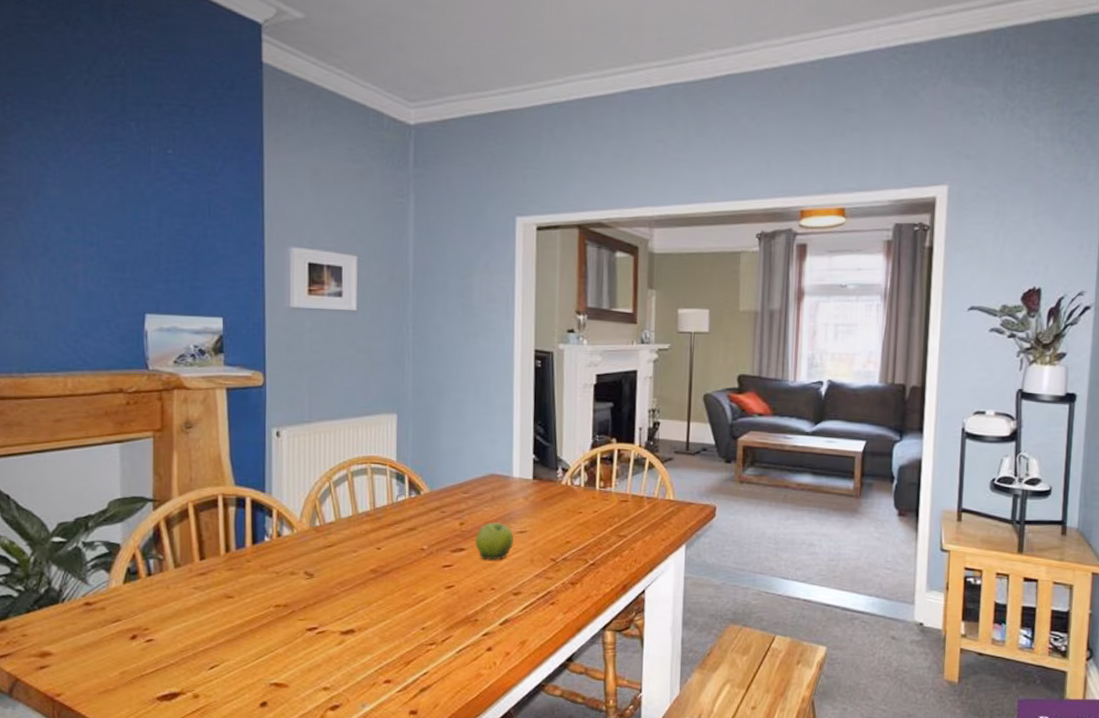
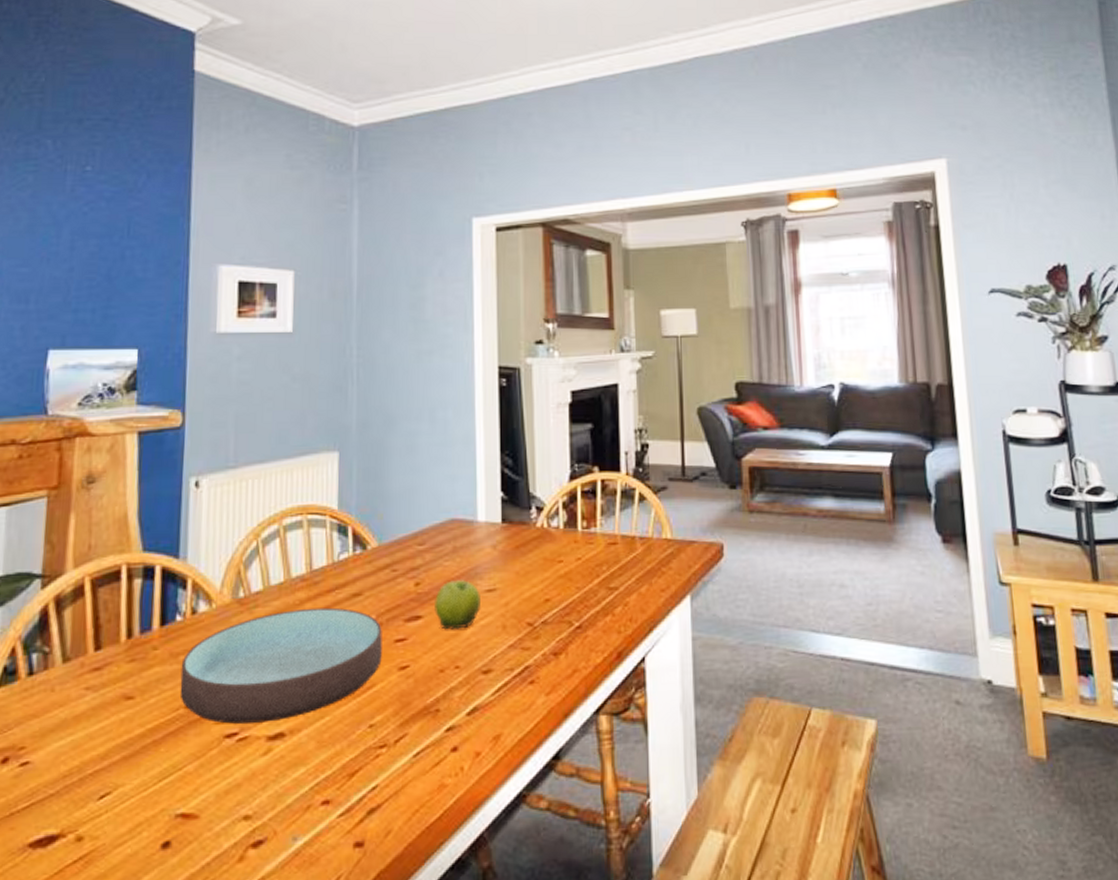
bowl: none [270,537,433,621] -> present [180,607,382,724]

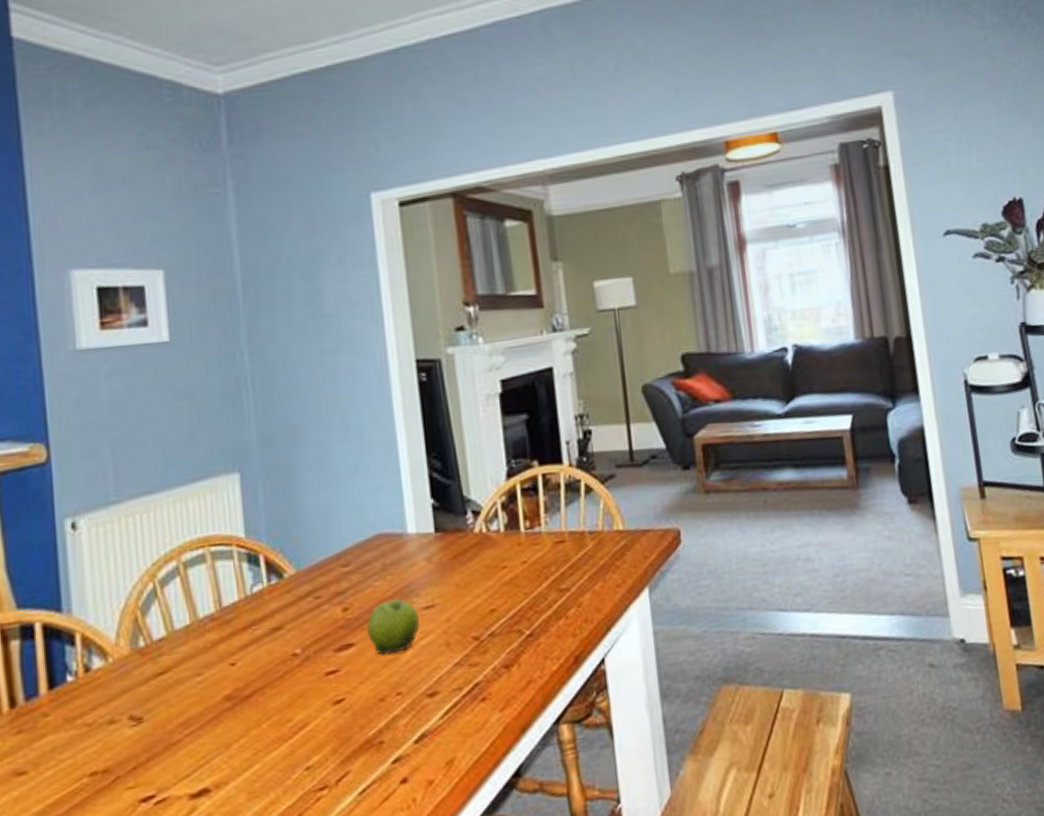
bowl: present [180,607,382,724] -> none [79,645,313,788]

